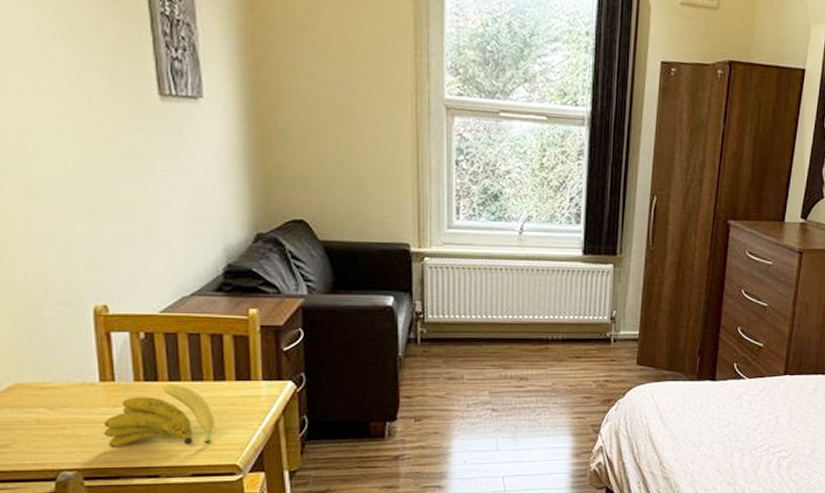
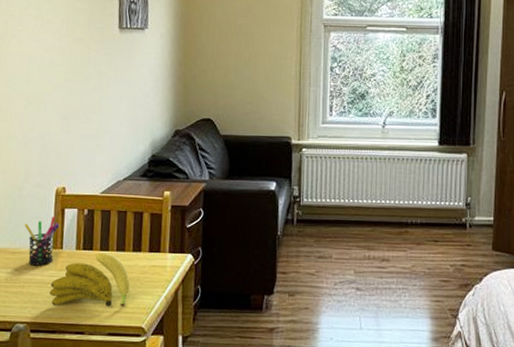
pen holder: none [52,342,106,403] -> present [24,217,60,266]

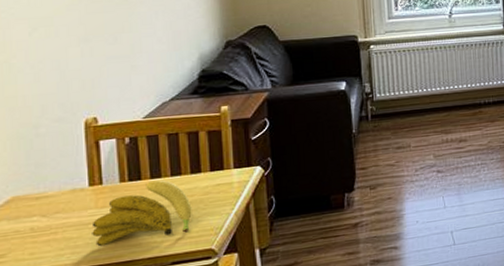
pen holder: present [24,217,60,266] -> none [47,151,95,209]

